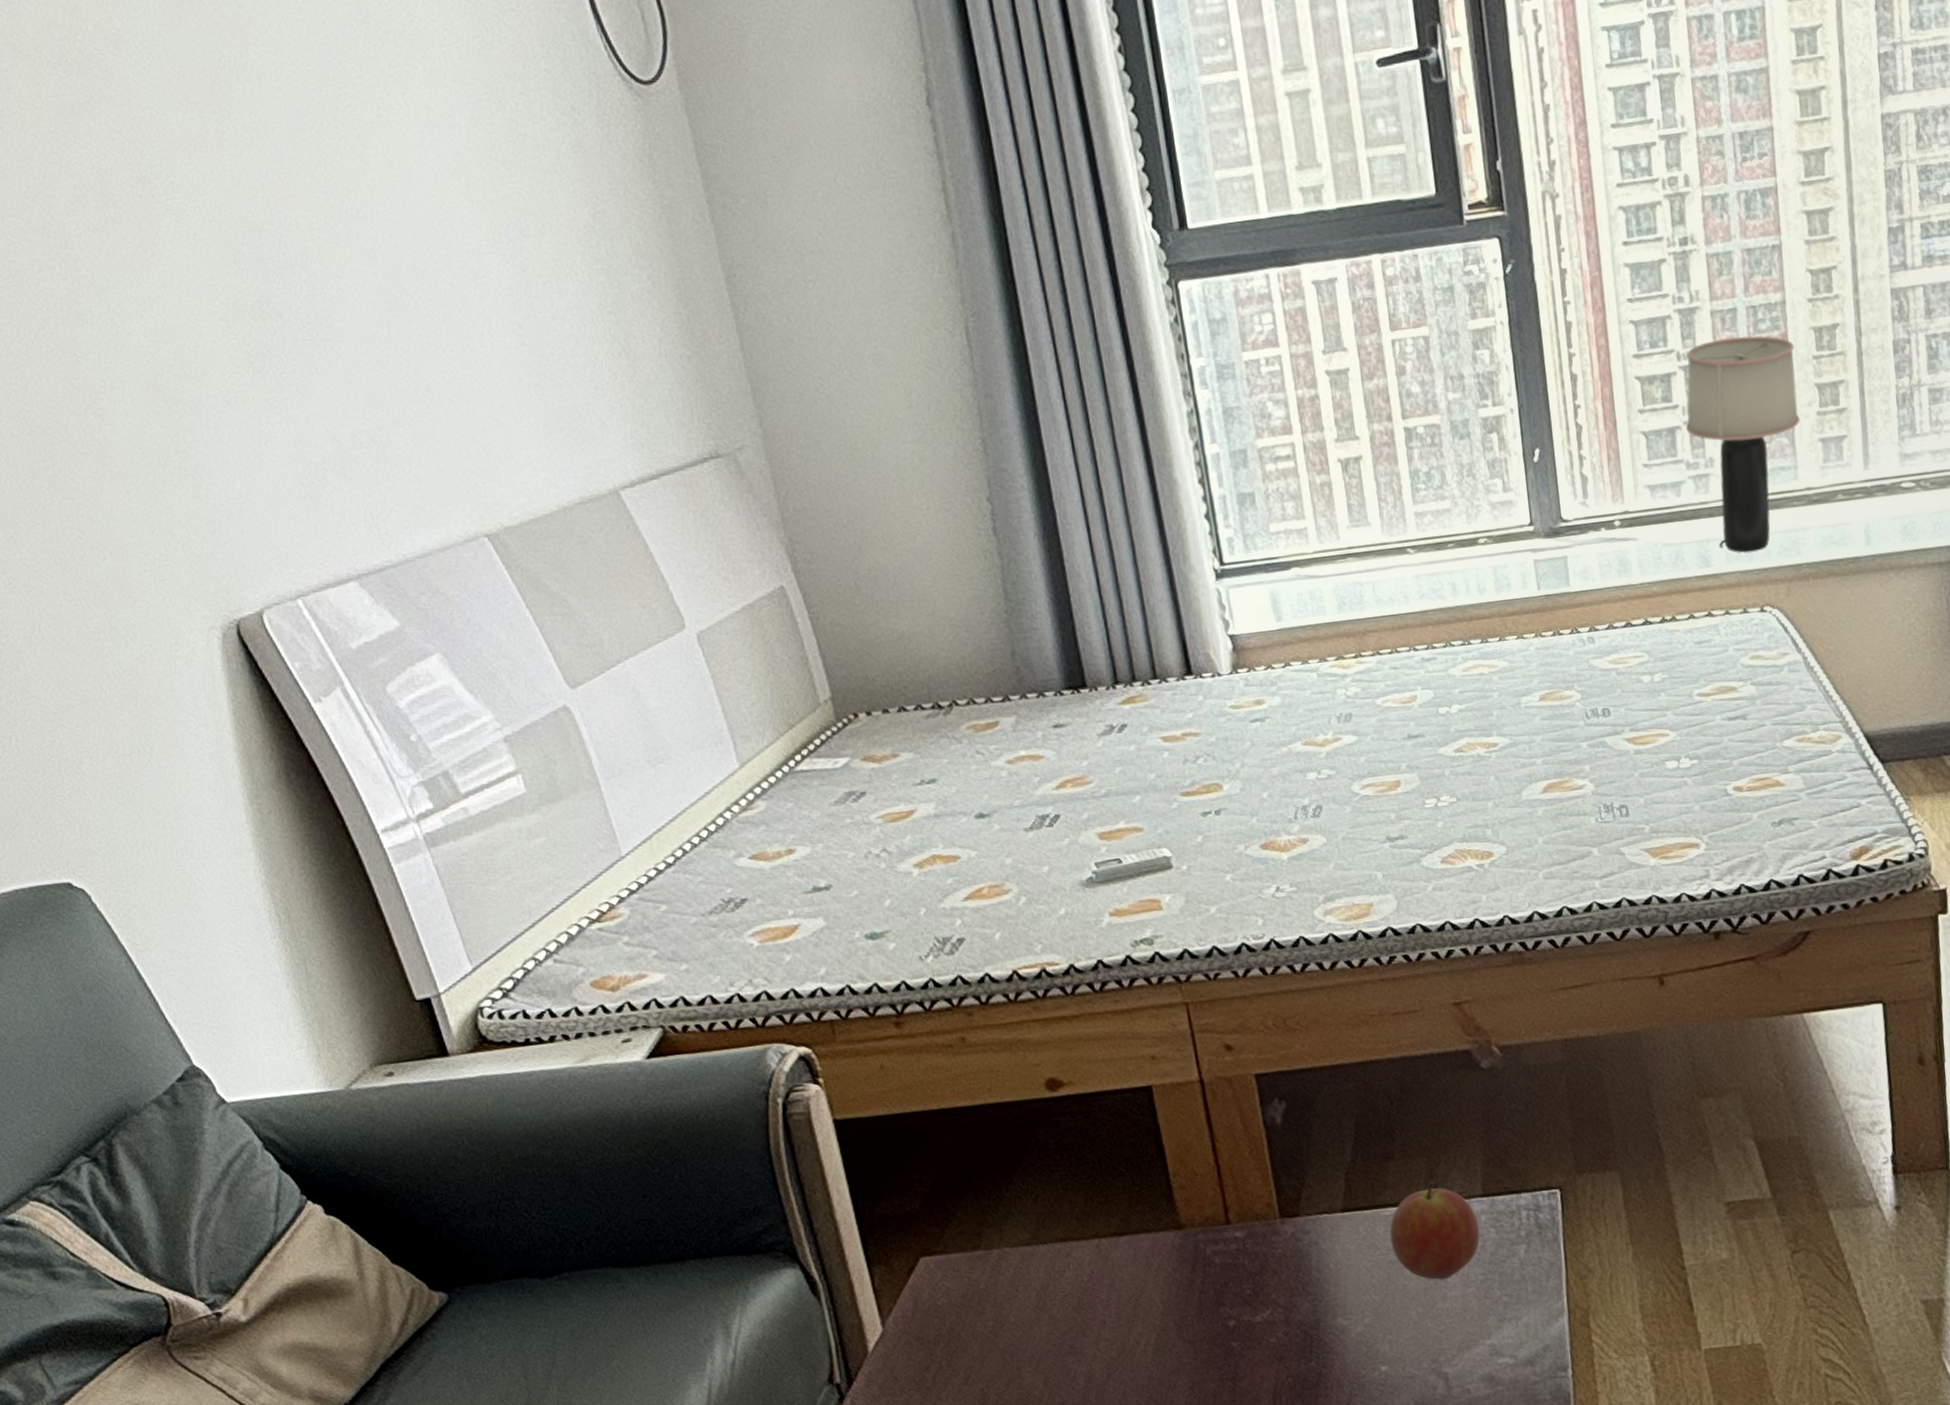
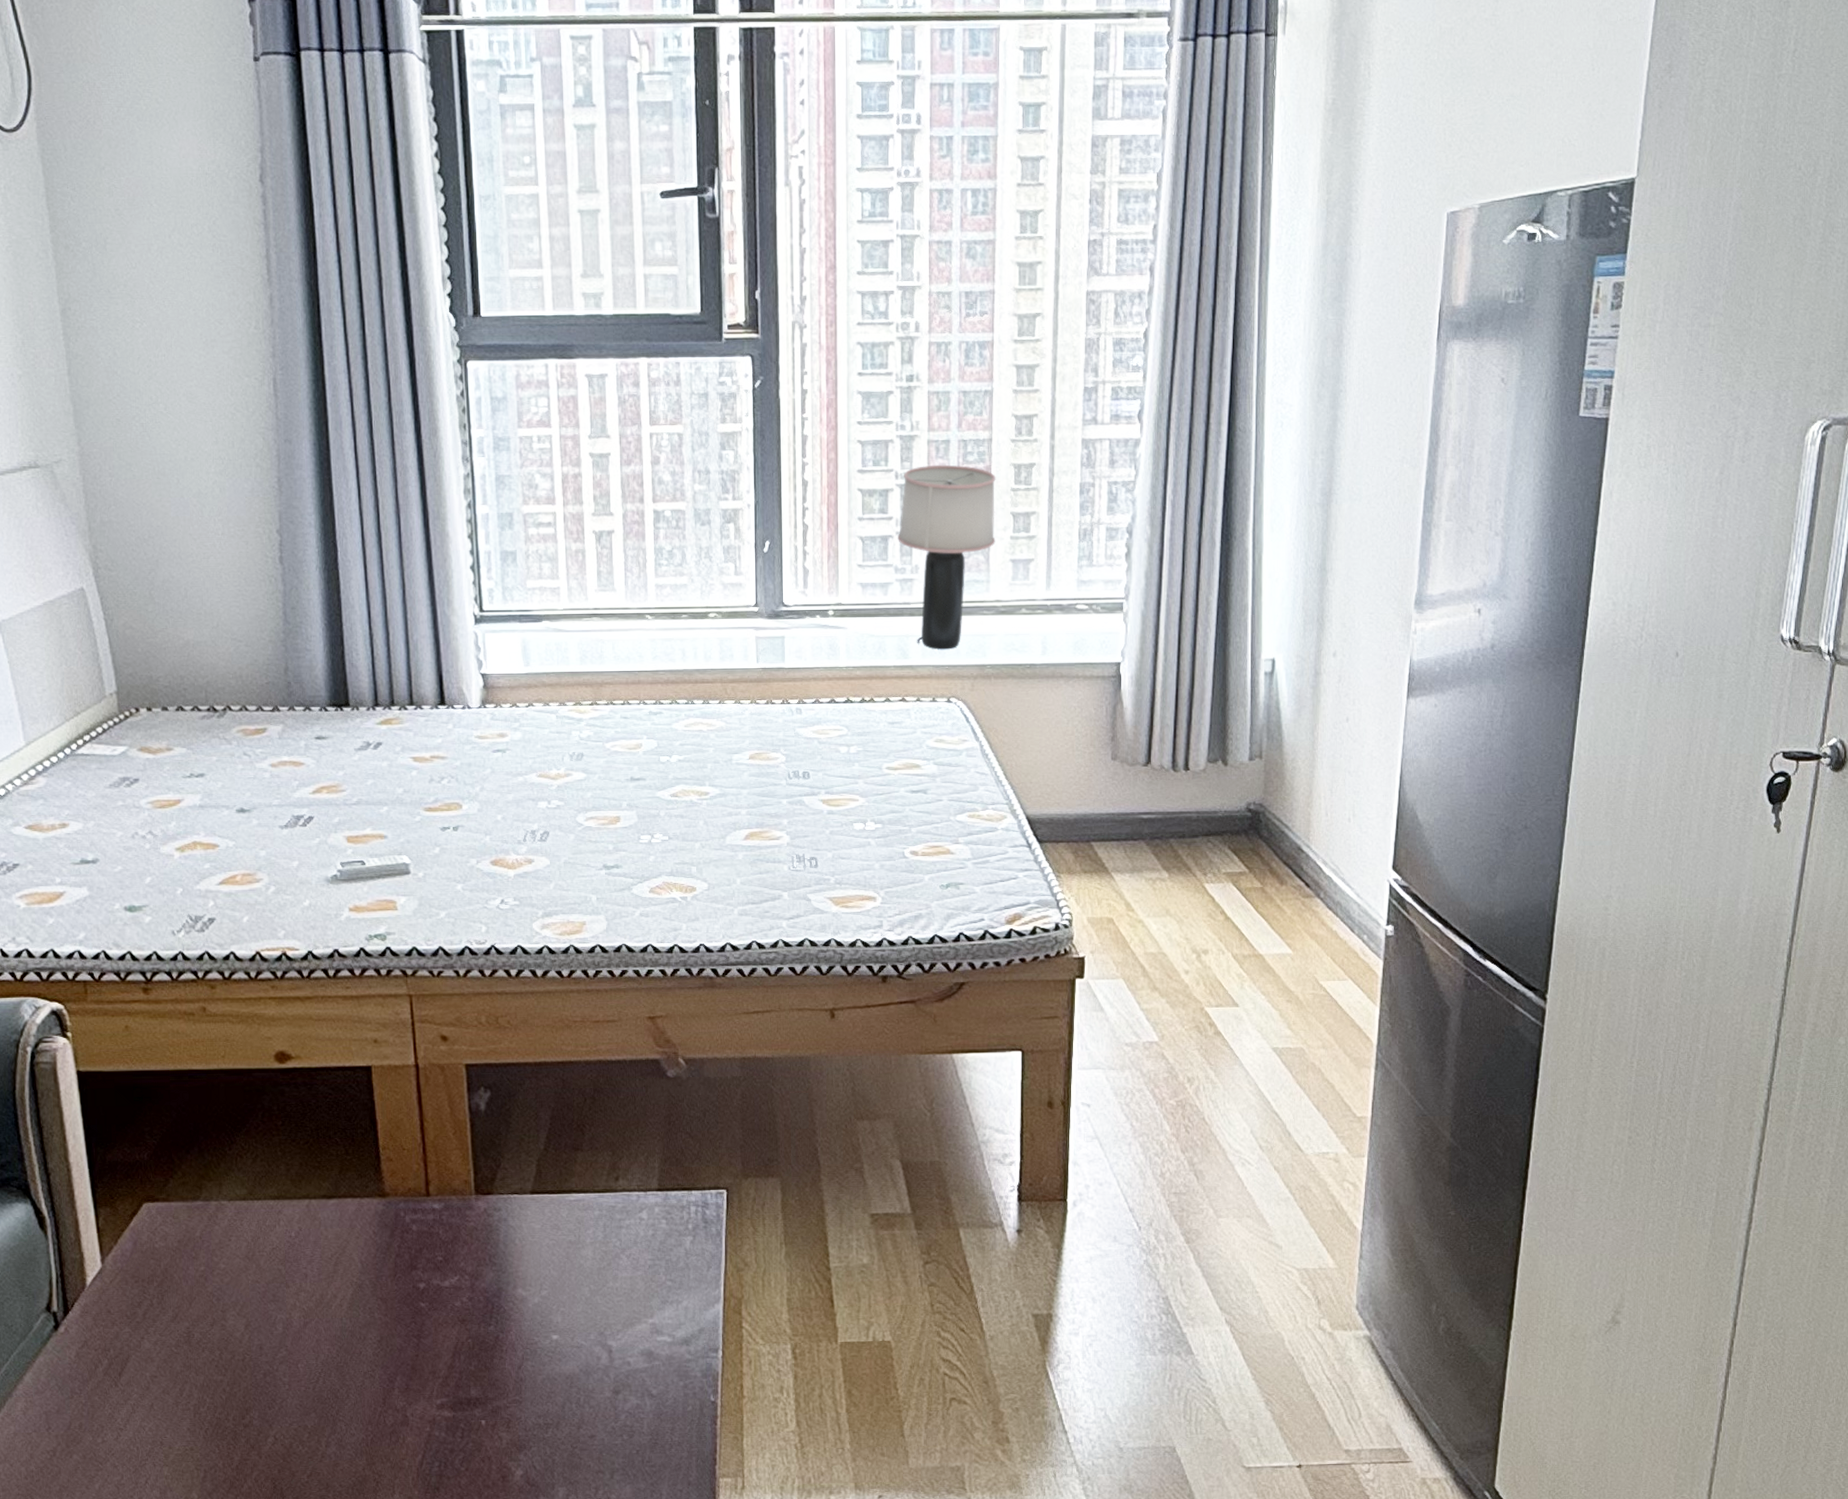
fruit: present [1389,1181,1481,1280] -> none [572,1173,652,1262]

